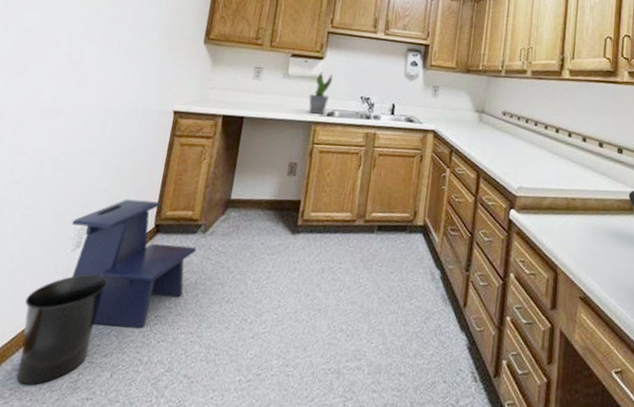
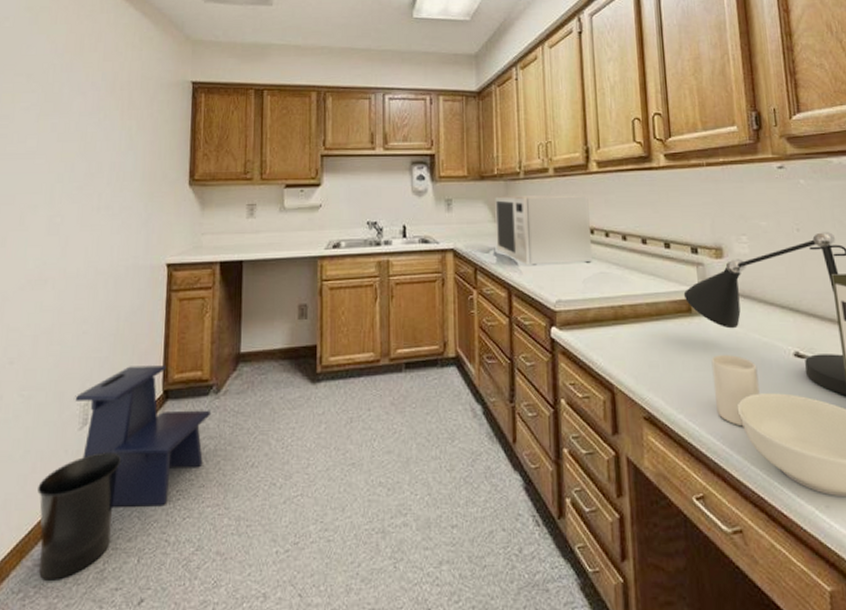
potted plant: present [309,72,334,114] -> none [310,200,334,247]
microwave: none [472,89,558,158] -> present [495,194,593,265]

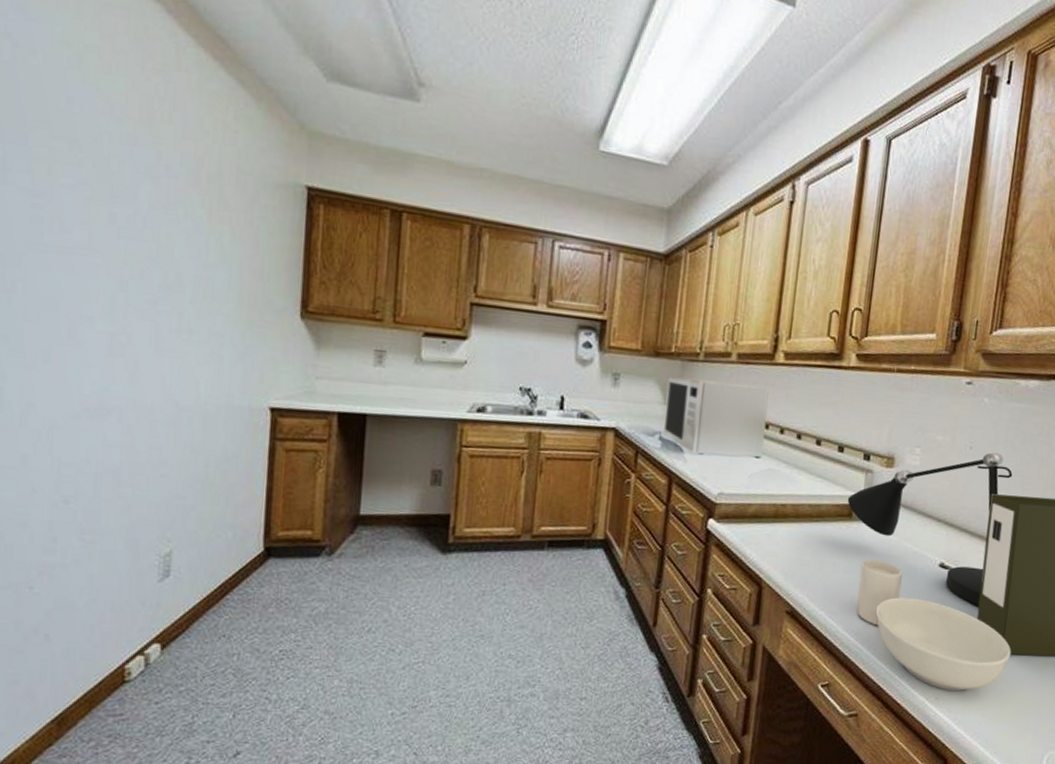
waste bin: present [38,452,122,581] -> none [108,607,213,731]
step stool: present [73,365,212,507] -> none [151,518,323,665]

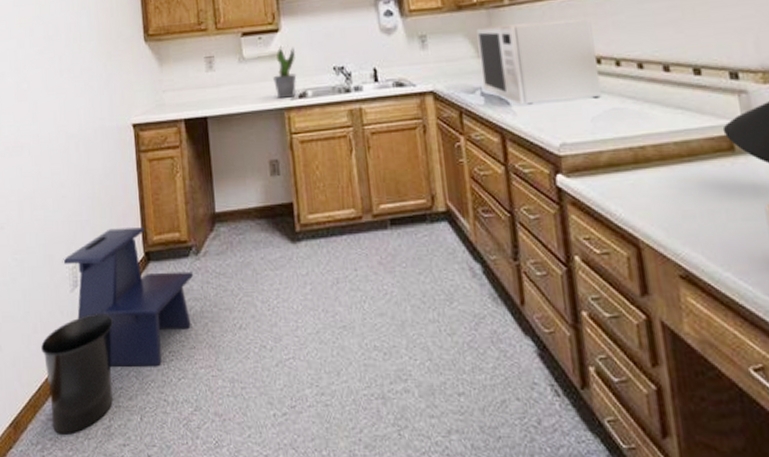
waste bin: none [108,607,213,731] -> present [41,314,114,435]
step stool: none [151,518,323,665] -> present [62,227,194,367]
potted plant: none [451,356,482,410] -> present [273,47,297,98]

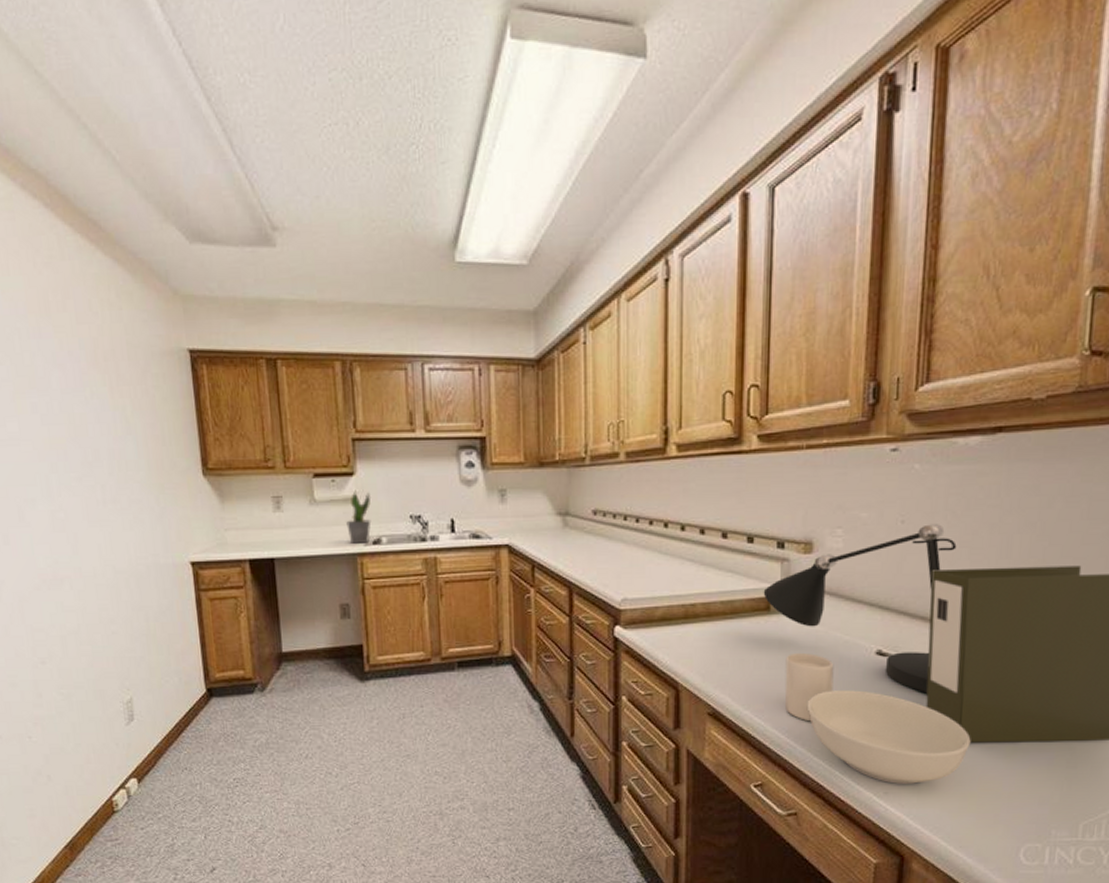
waste bin: present [41,314,114,435] -> none [95,745,175,853]
step stool: present [62,227,194,367] -> none [115,665,259,793]
microwave: present [476,17,603,105] -> none [556,483,665,562]

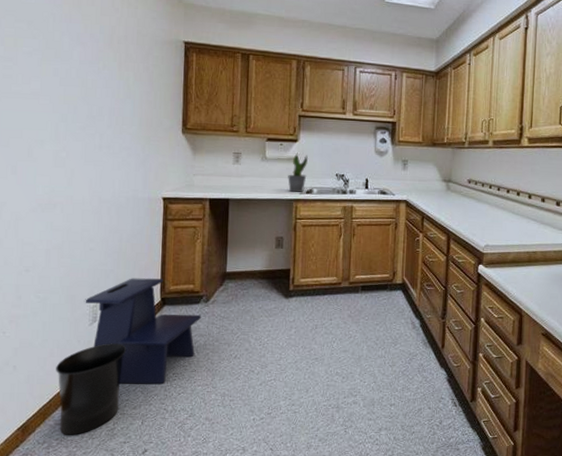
waste bin: none [95,745,175,853] -> present [56,343,127,435]
step stool: none [115,665,259,793] -> present [84,278,202,384]

